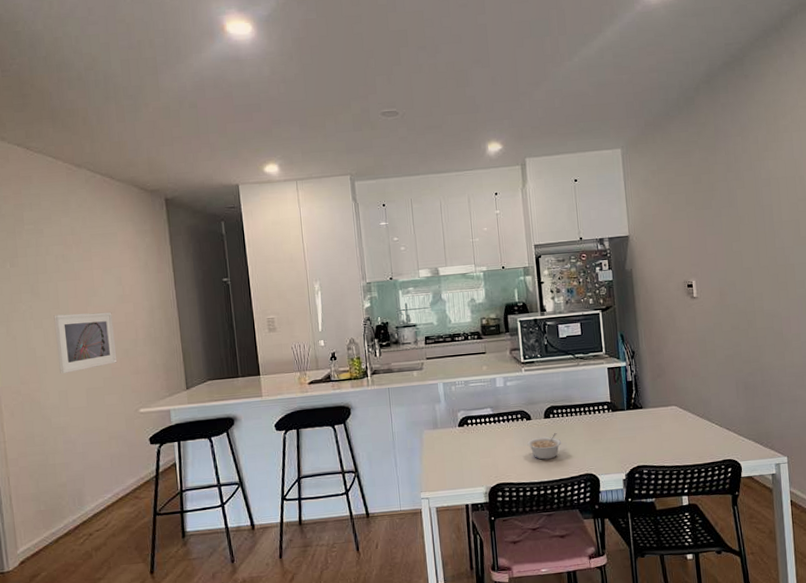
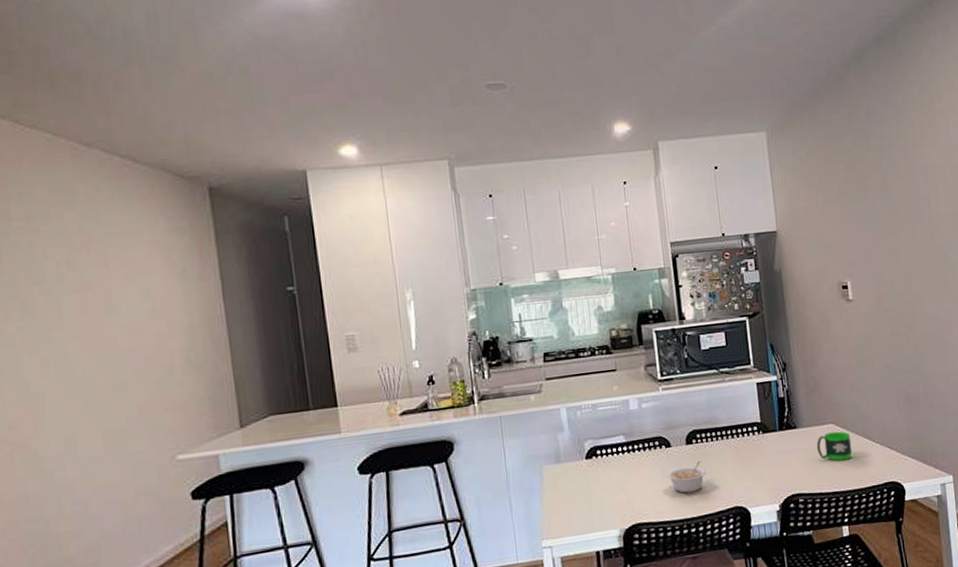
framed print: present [53,312,118,375] -> none [55,332,146,415]
mug: none [660,412,693,439] -> present [816,431,853,461]

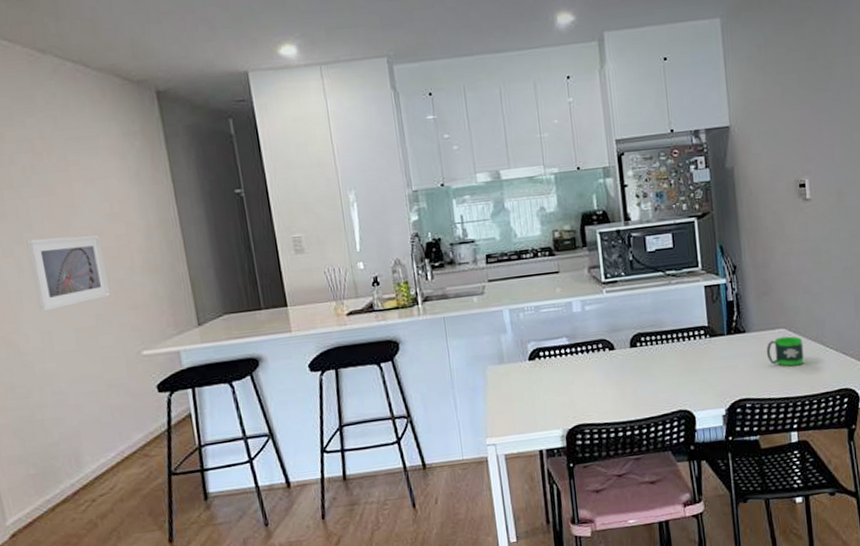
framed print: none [55,332,146,415] -> present [26,234,111,312]
legume: present [667,461,706,493] -> none [610,364,651,396]

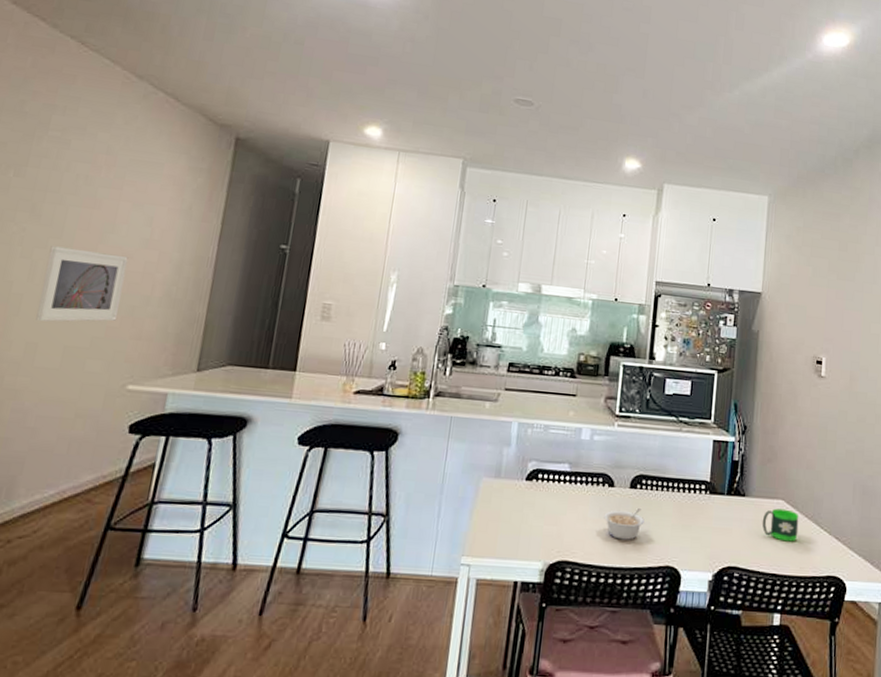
legume: none [610,364,651,396] -> present [604,508,644,540]

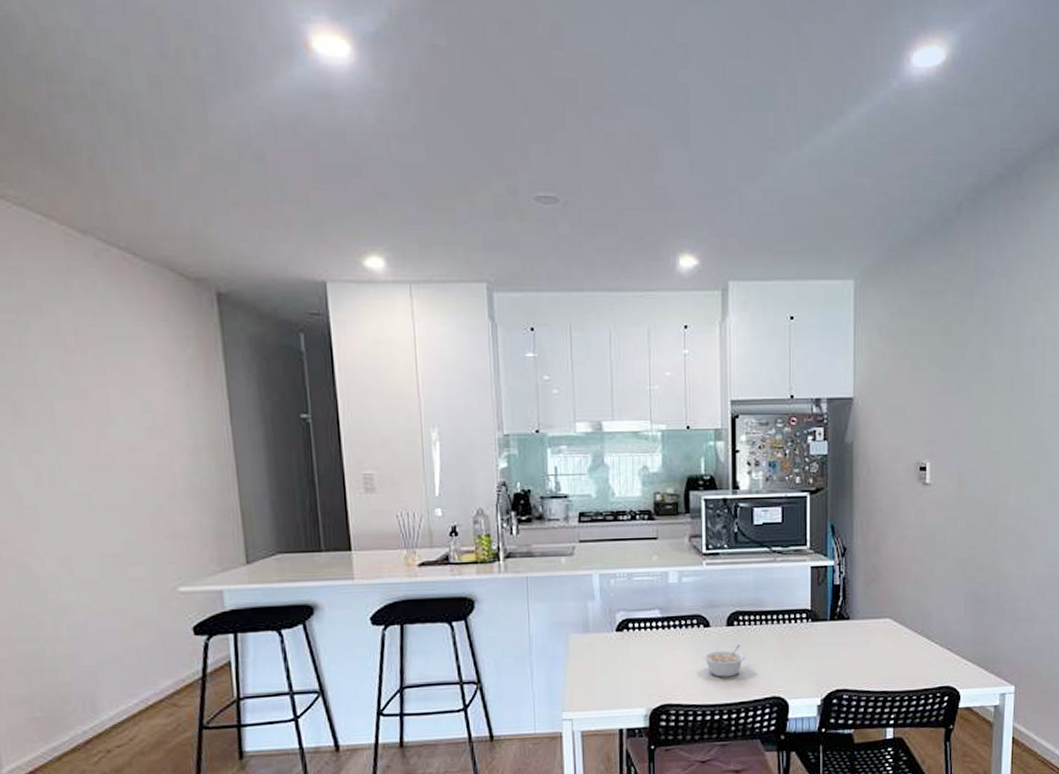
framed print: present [36,246,129,322] -> none [48,448,146,534]
mug: present [762,508,799,542] -> none [869,627,908,659]

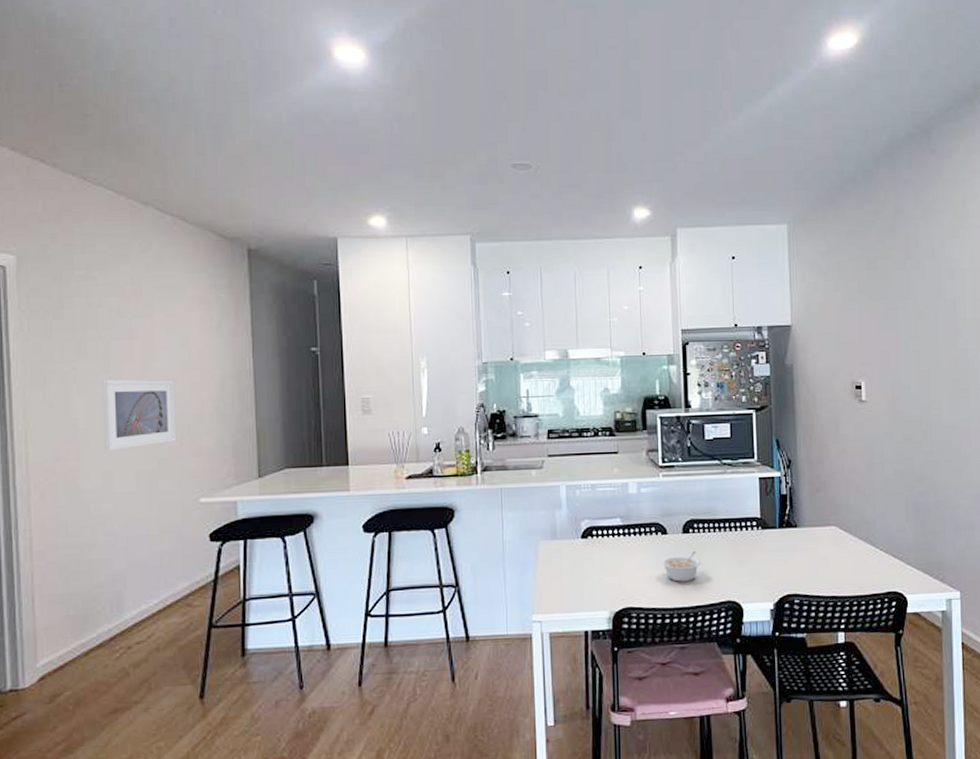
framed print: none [48,448,146,534] -> present [102,379,177,452]

